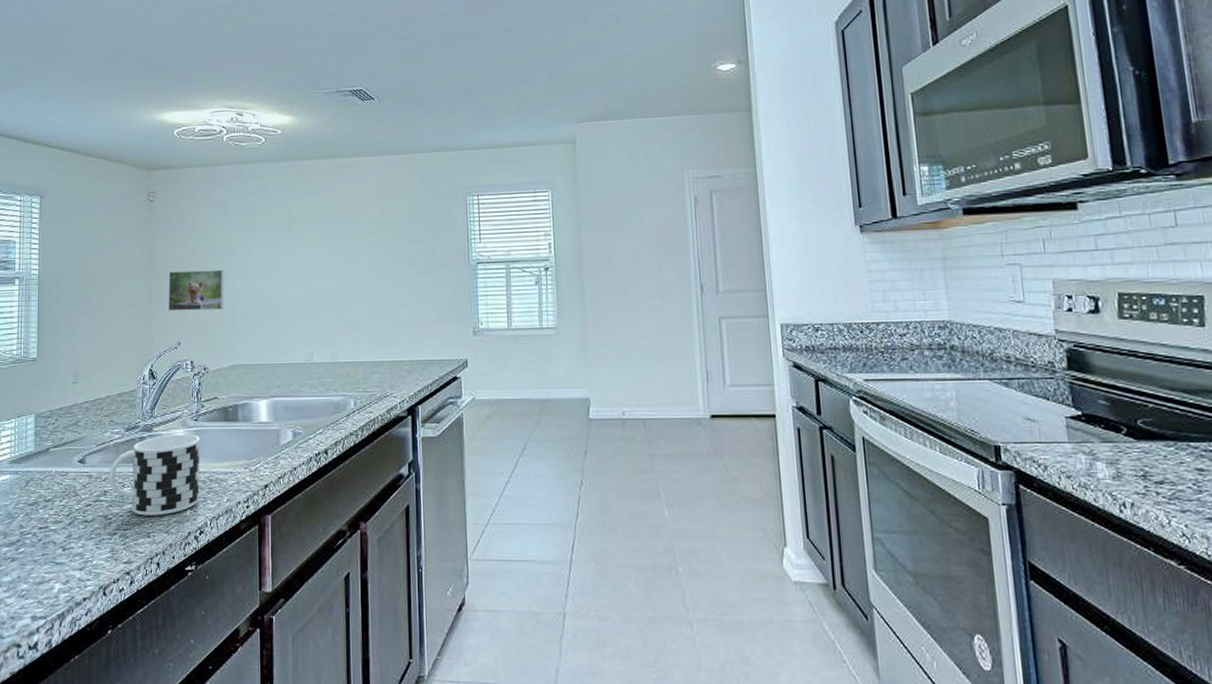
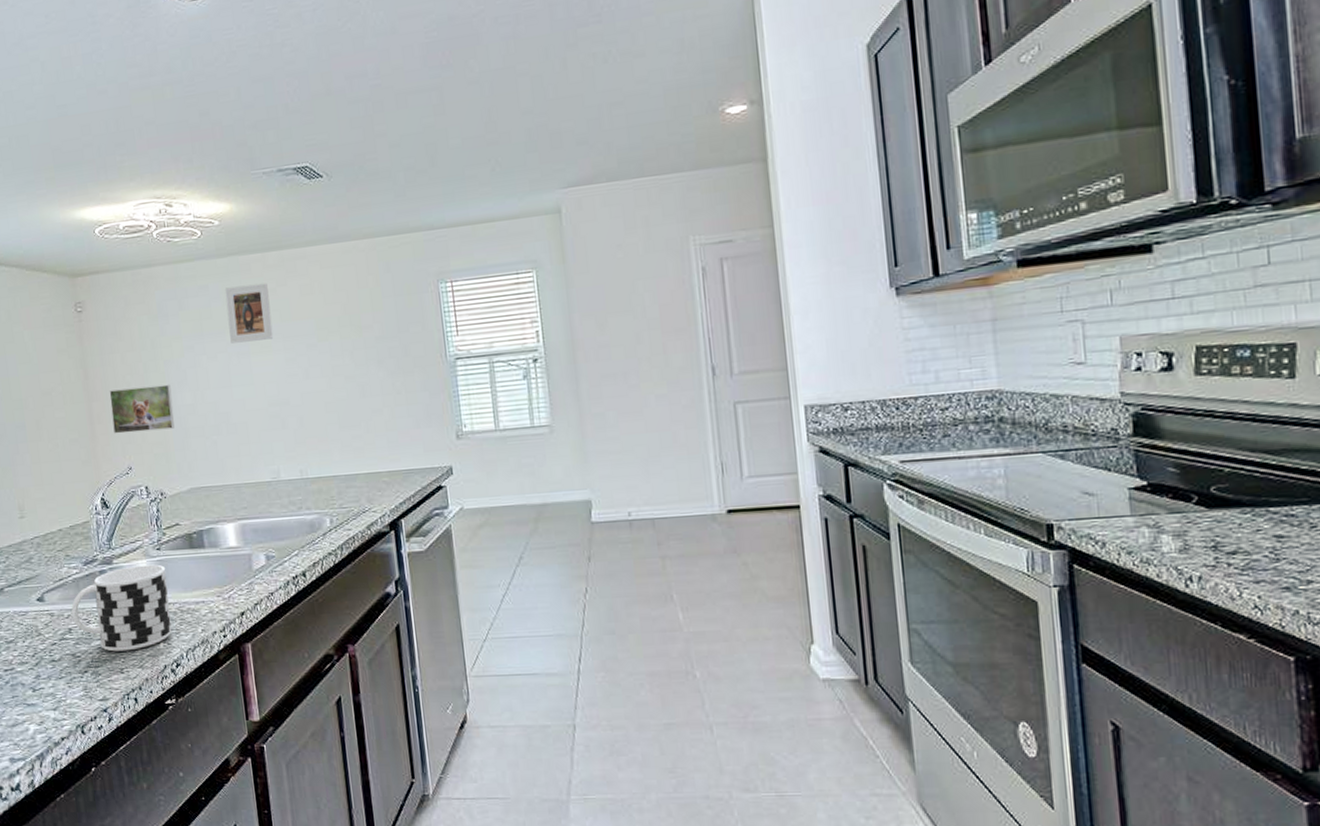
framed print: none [280,186,319,237] -> present [224,283,274,344]

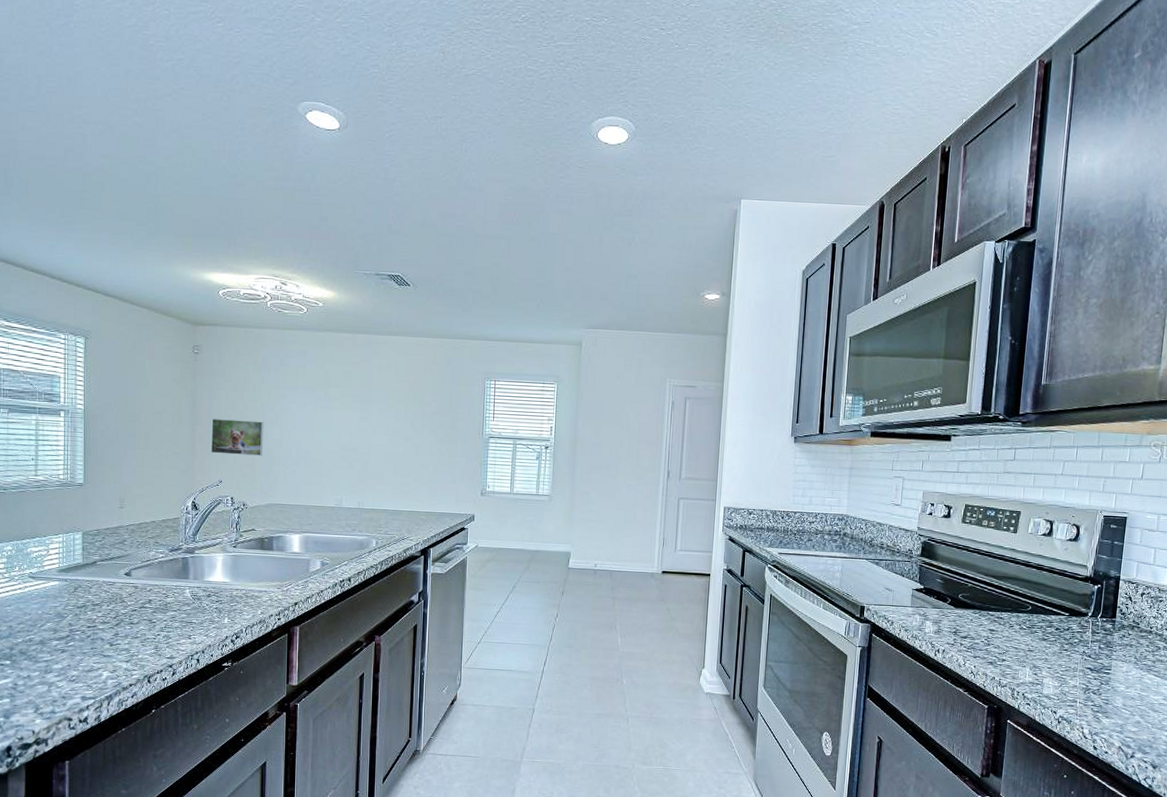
cup: present [71,564,172,652] -> none [154,557,238,622]
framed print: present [224,283,274,344] -> none [318,355,354,400]

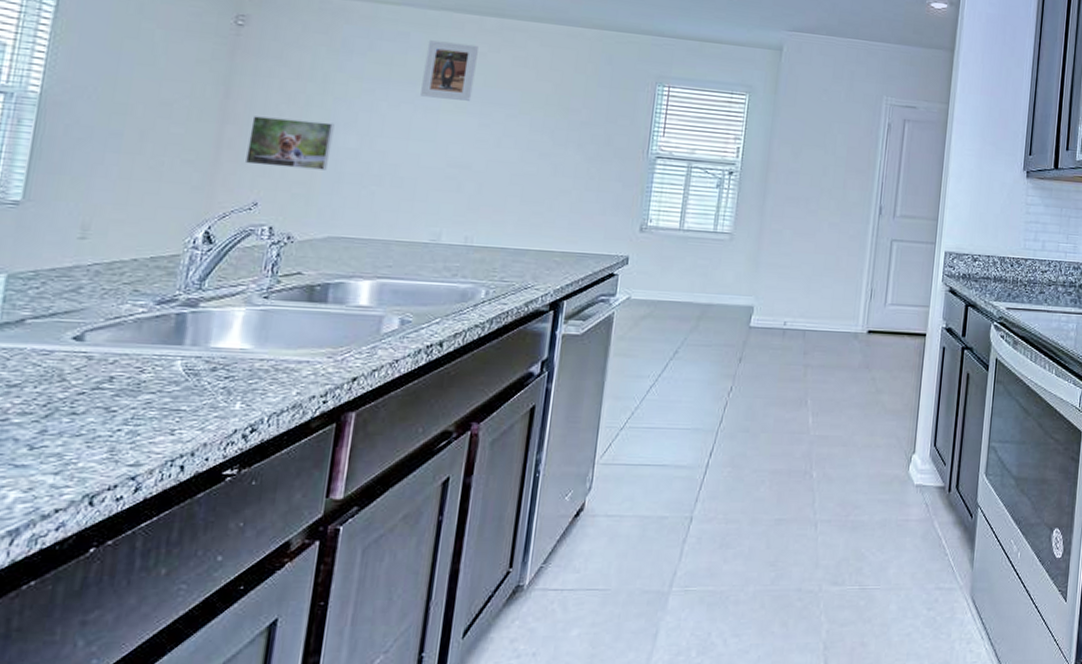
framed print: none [318,355,354,400] -> present [420,40,479,101]

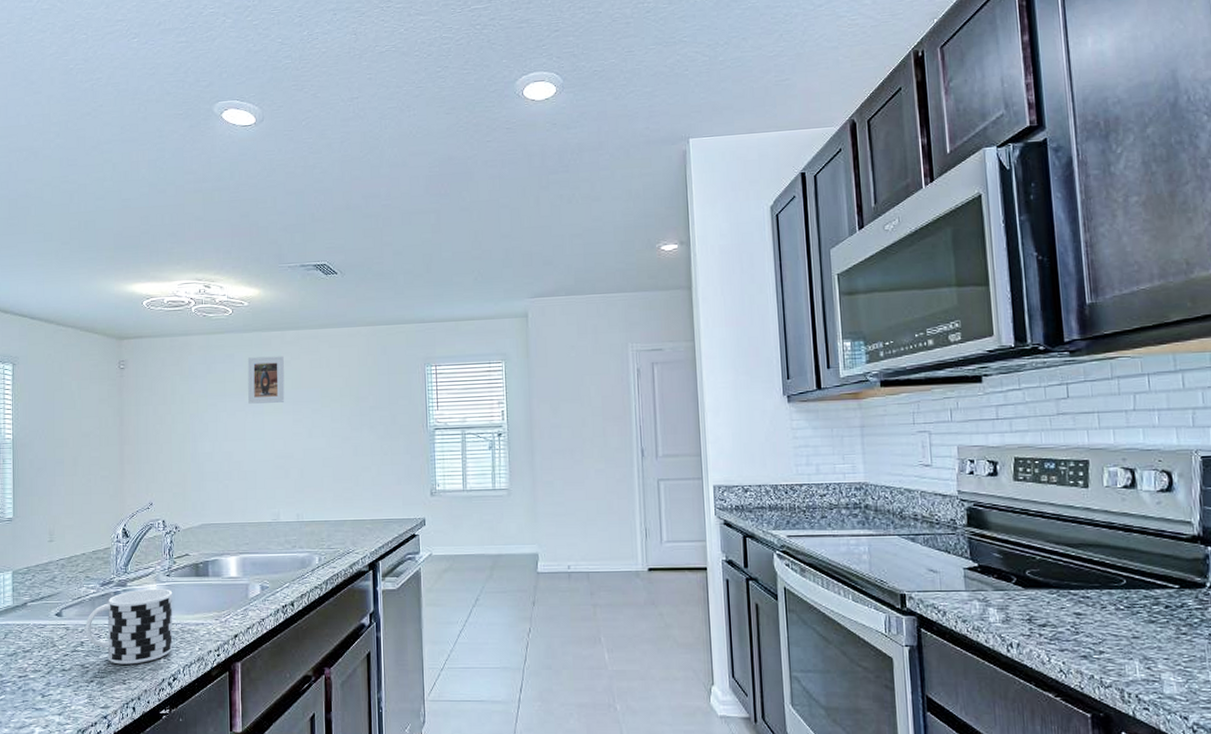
cup: none [119,312,269,410] -> present [85,589,173,665]
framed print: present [245,116,335,170] -> none [140,434,194,474]

